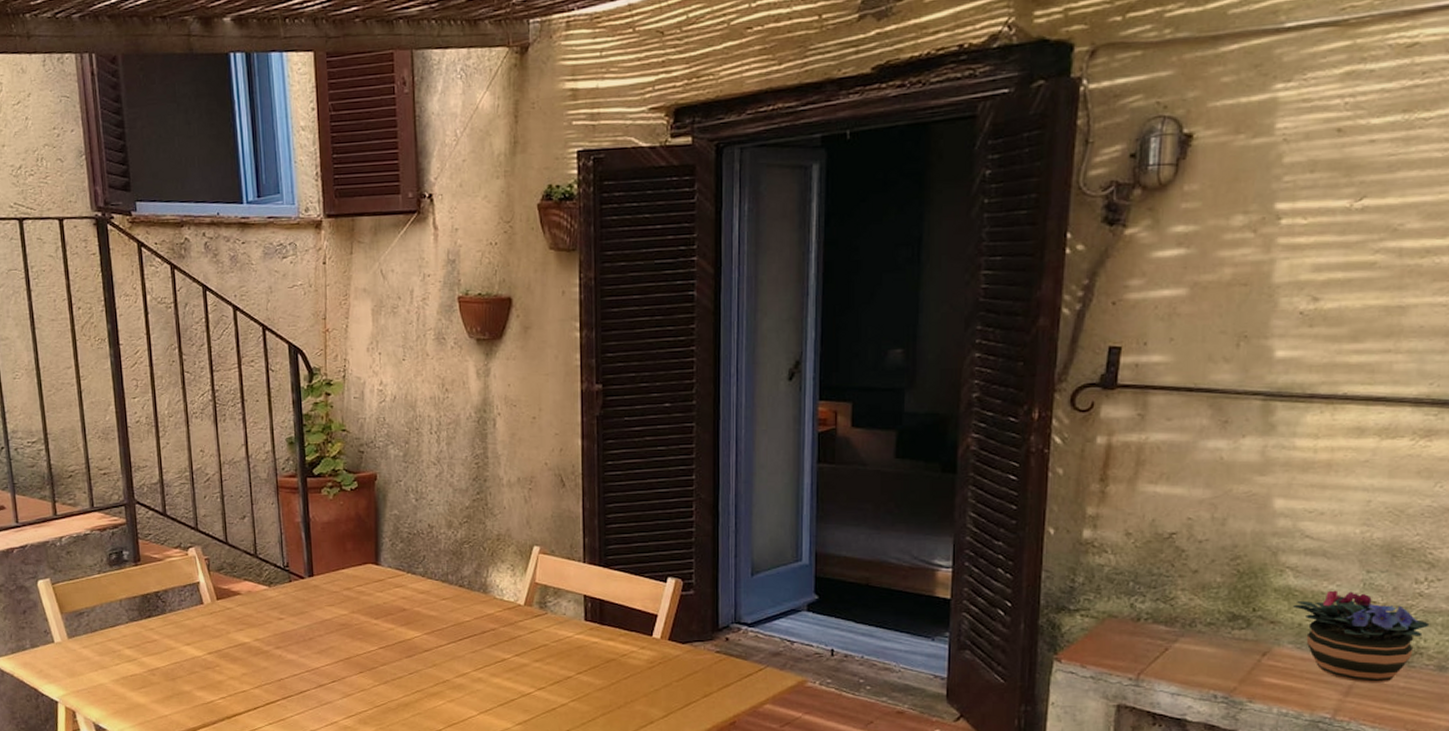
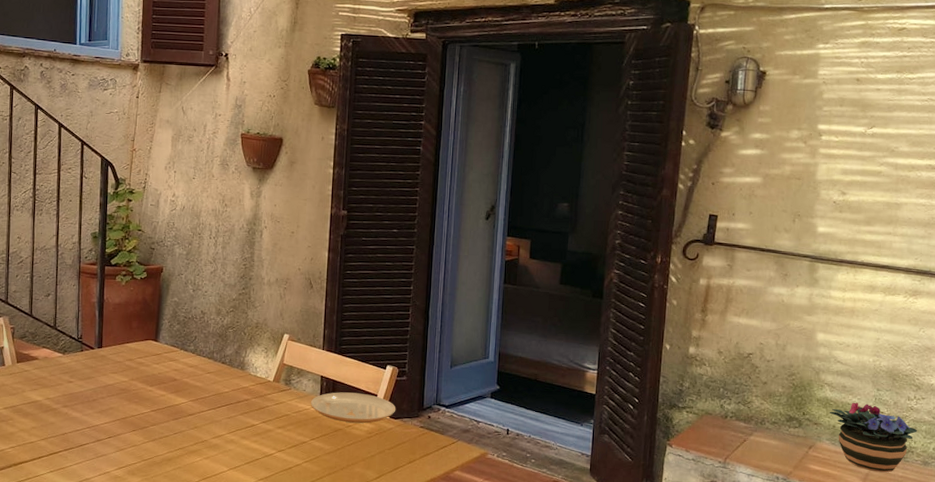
plate: none [574,614,683,650] -> present [311,392,396,423]

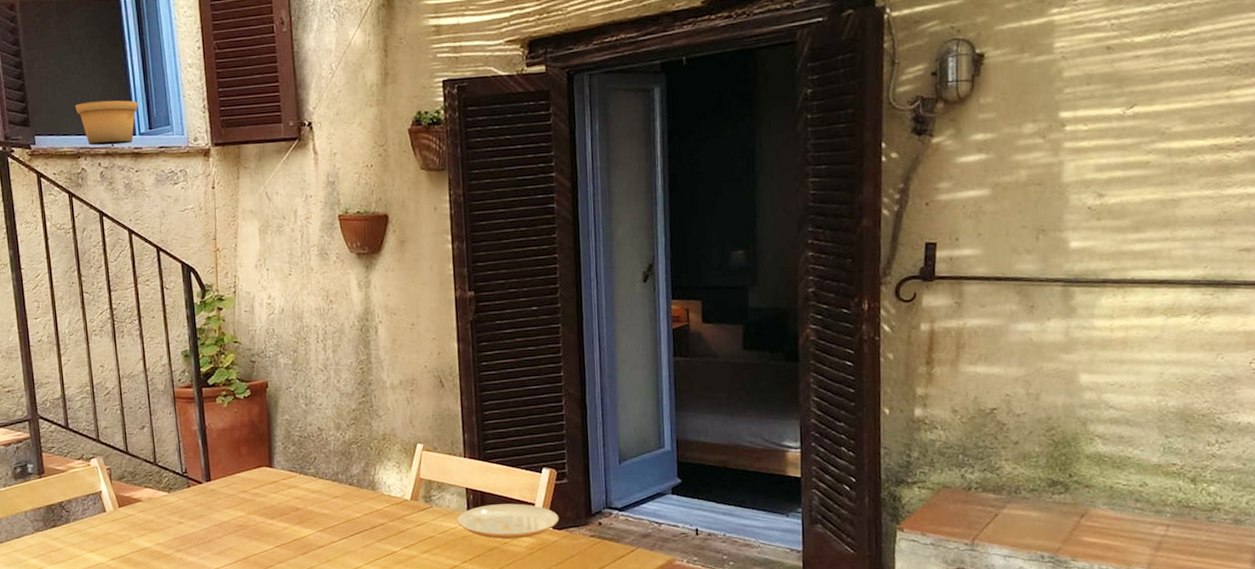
pot: none [26,11,82,51] -> present [75,100,138,146]
potted flower: present [829,402,918,473] -> none [1103,455,1224,538]

